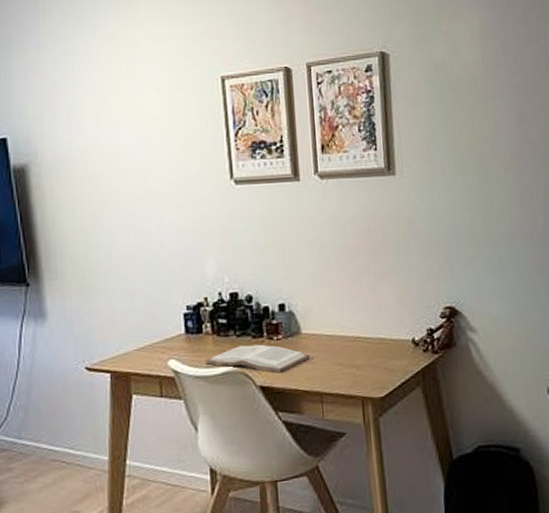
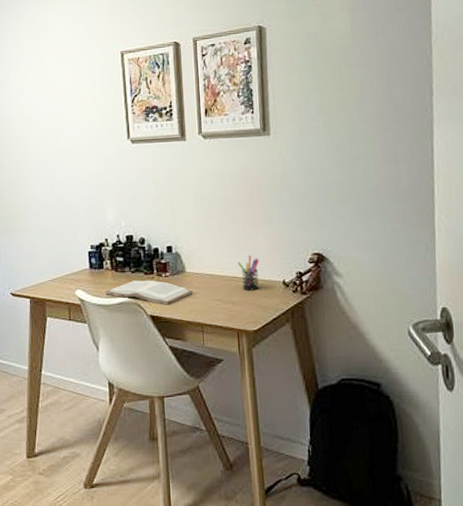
pen holder: none [361,311,386,353] -> present [238,255,259,291]

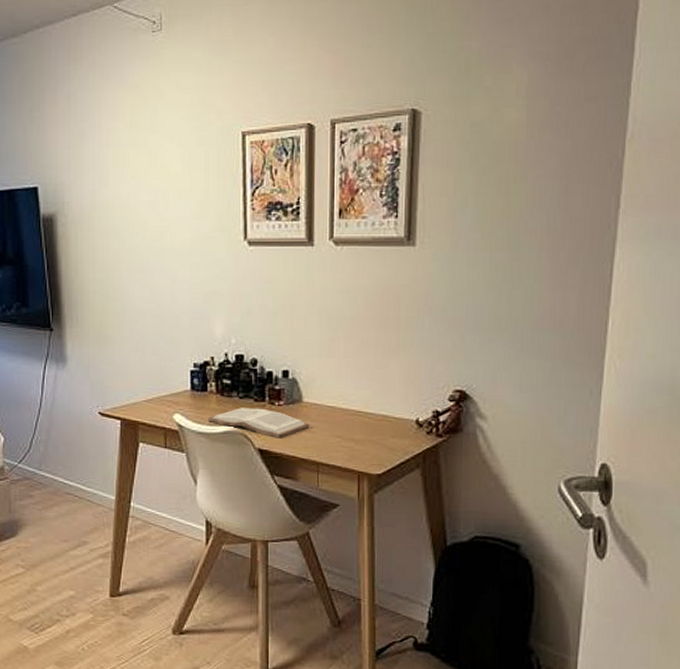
pen holder: present [238,255,259,291] -> none [365,387,390,429]

